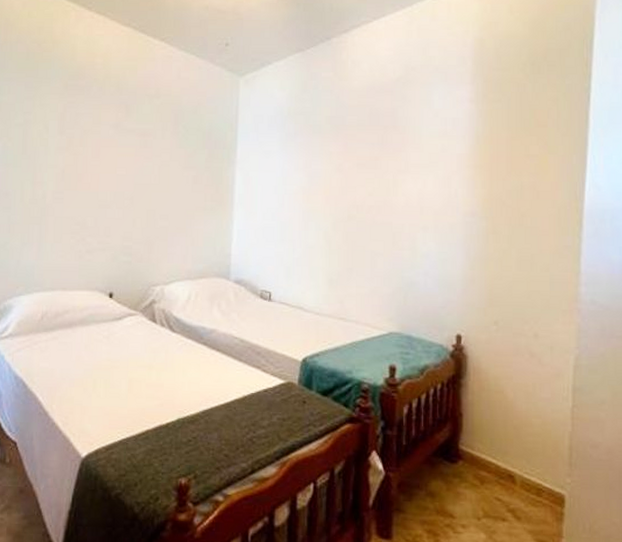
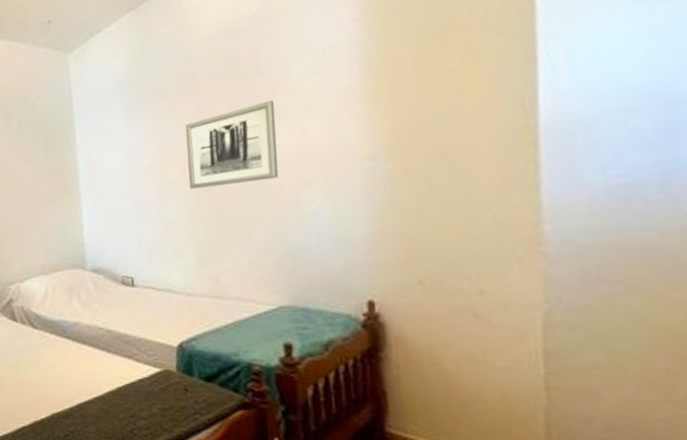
wall art: none [329,153,404,220] -> present [185,100,279,190]

